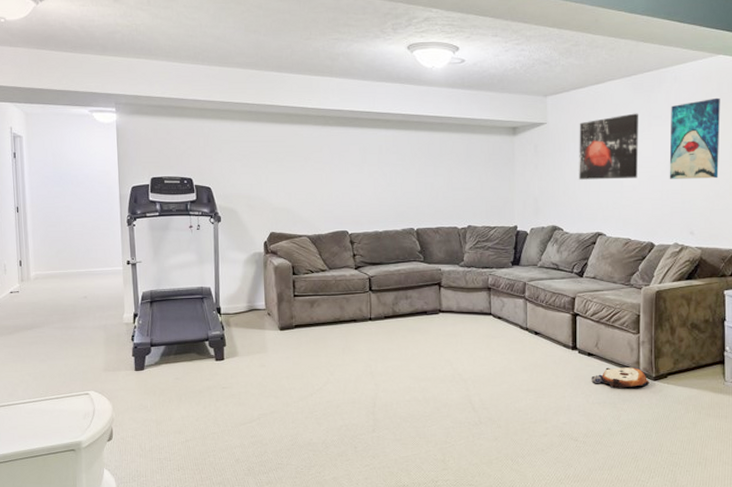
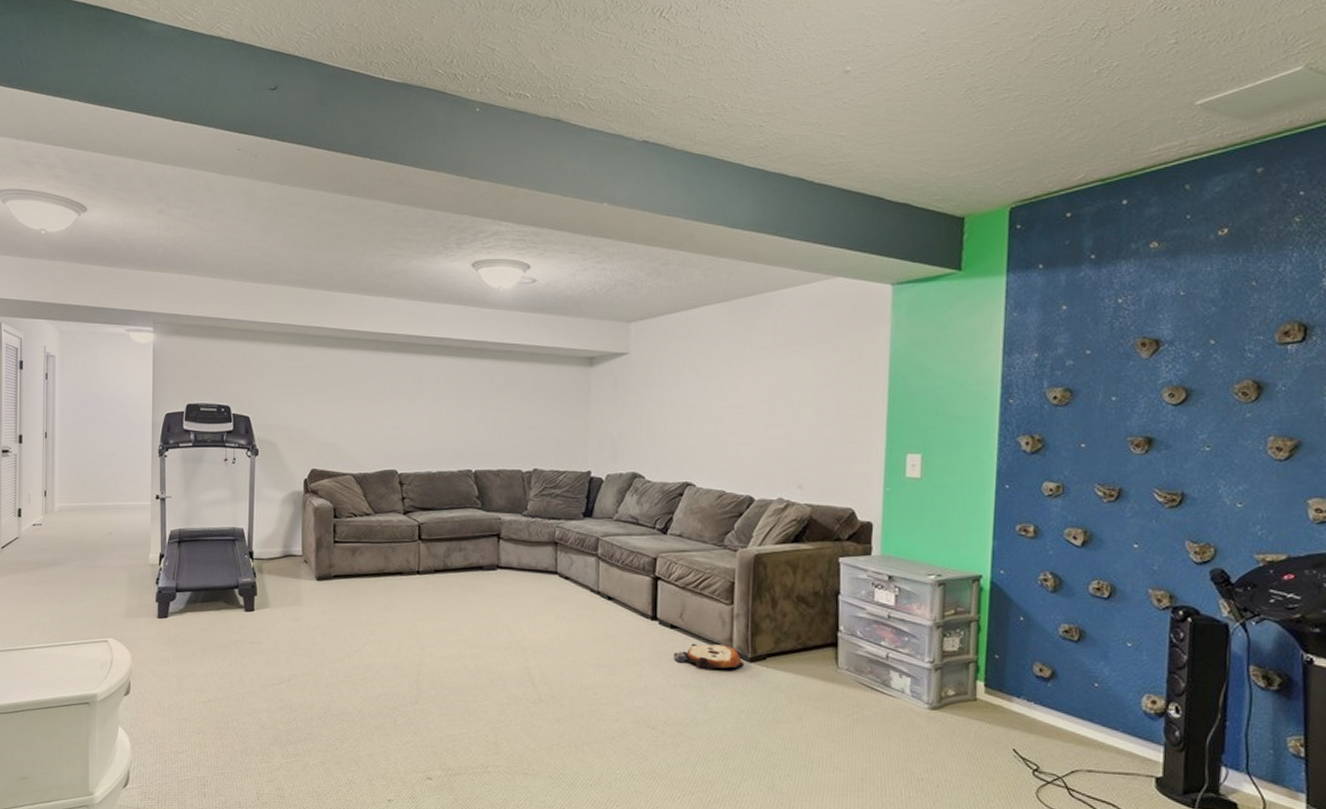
wall art: present [579,113,638,180] -> none [665,344,738,421]
wall art: present [669,97,720,179] -> none [773,327,838,423]

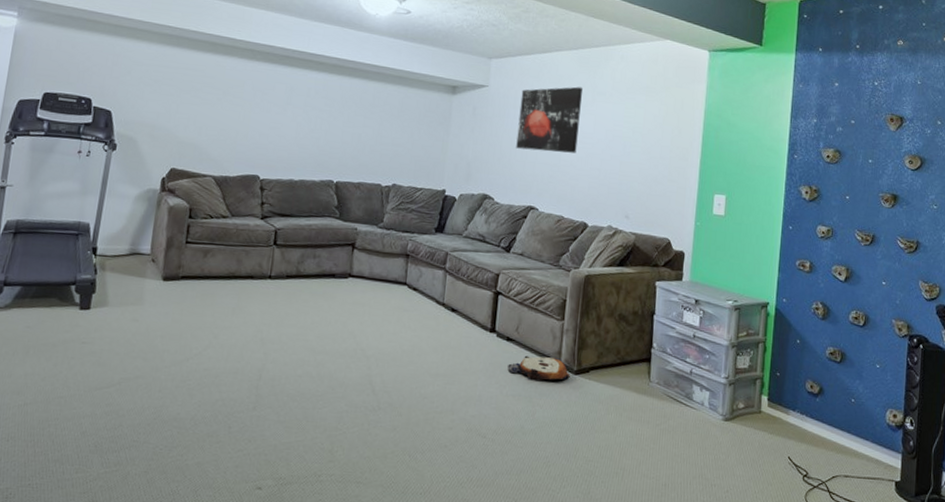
wall art: none [665,344,738,421] -> present [516,86,583,153]

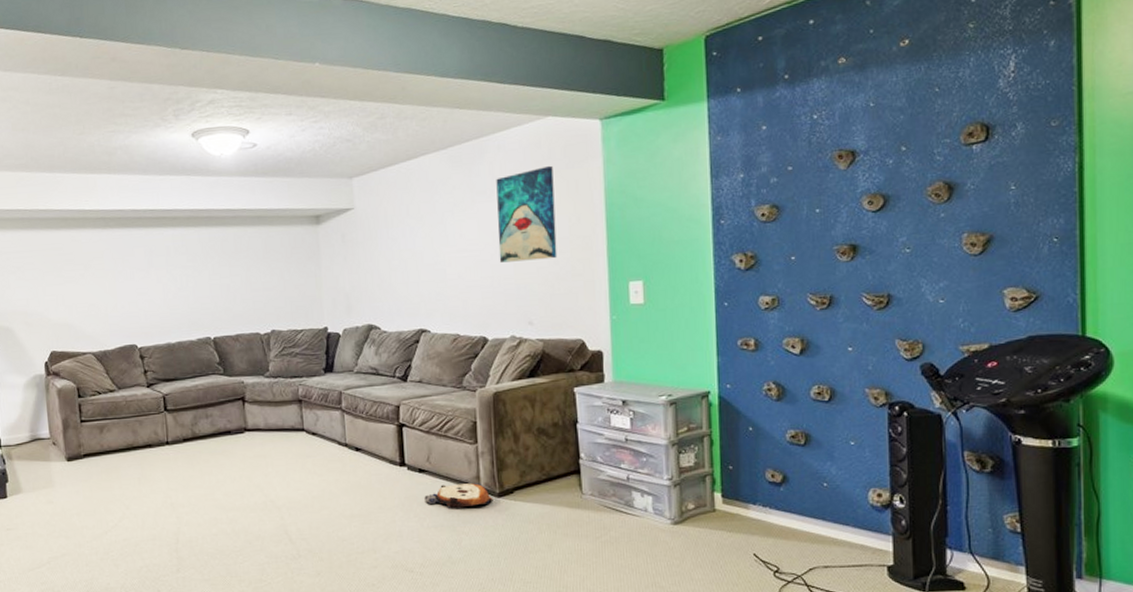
wall art: present [516,86,583,153] -> none [391,190,463,270]
wall art: none [608,81,665,163] -> present [496,165,557,263]

